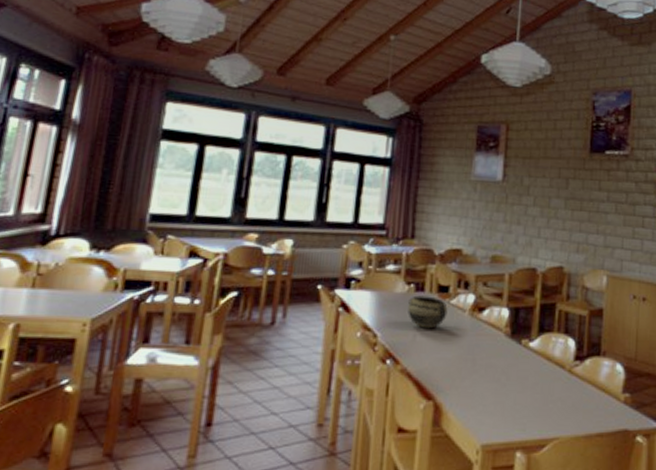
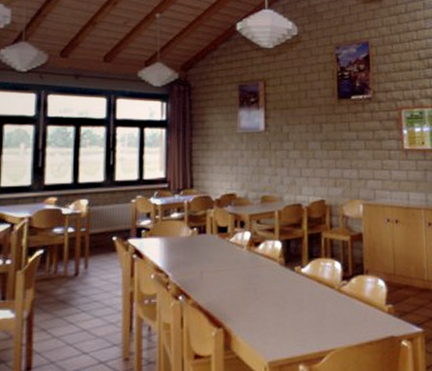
ceramic bowl: present [408,295,448,329] -> none [193,237,228,266]

